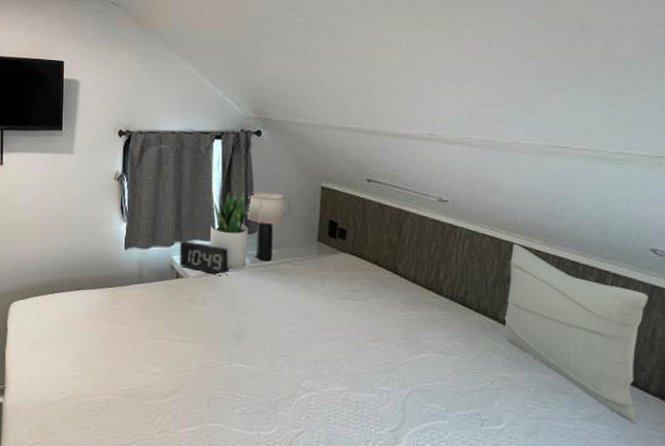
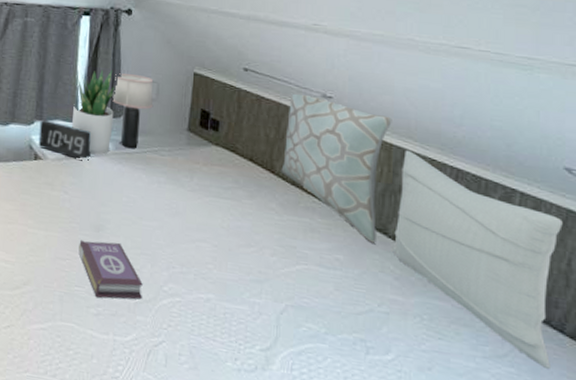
book: none [222,348,282,399] -> present [78,239,143,300]
pillow: none [403,199,501,329] -> present [281,93,392,244]

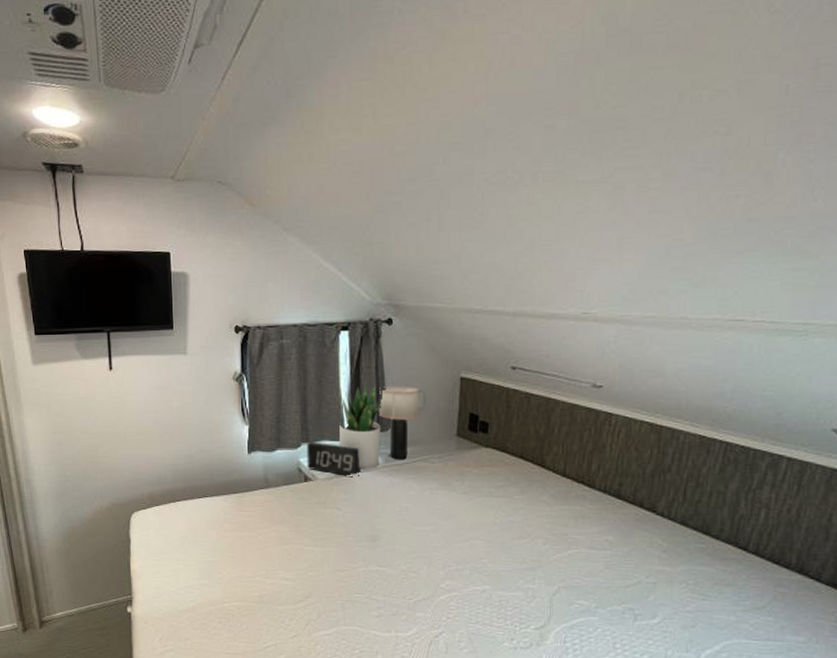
book: present [78,239,143,300] -> none [356,550,421,601]
pillow: present [281,93,392,244] -> none [551,386,663,522]
pillow: present [392,150,563,369] -> none [660,429,827,613]

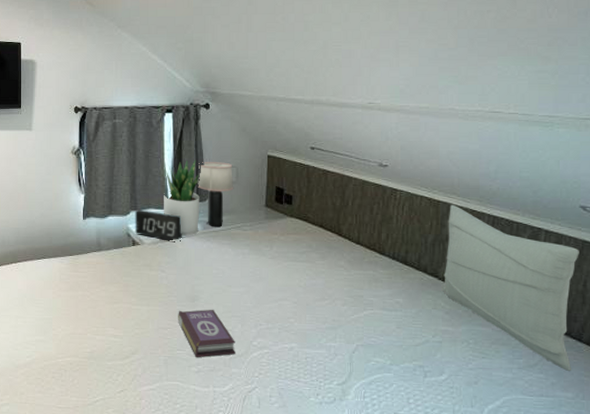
book: none [356,550,421,601] -> present [178,310,235,357]
pillow: none [660,429,827,613] -> present [442,204,579,371]

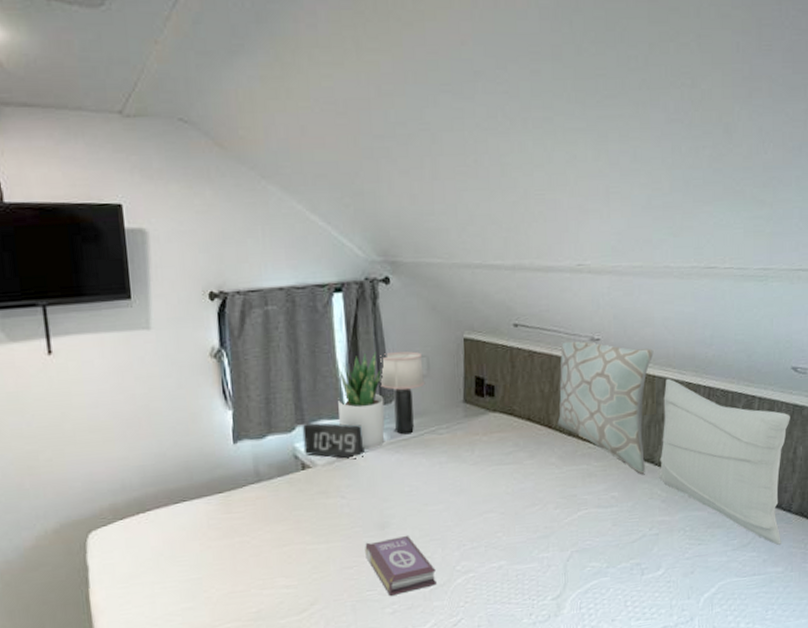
pillow: none [347,165,439,286] -> present [557,340,654,474]

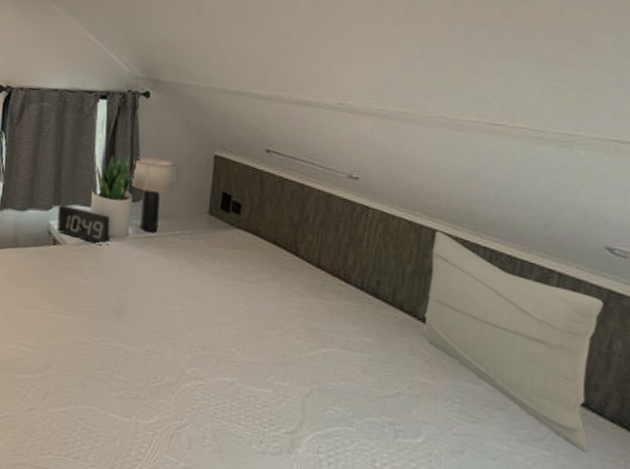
book: present [365,536,436,596] -> none [99,324,165,383]
pillow: present [557,340,654,474] -> none [305,174,422,326]

